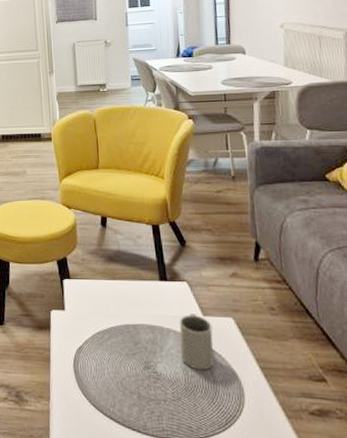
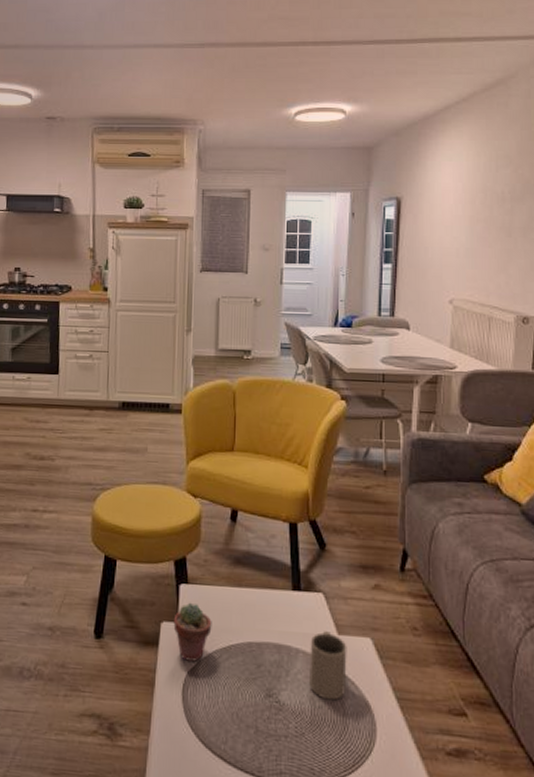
potted succulent: none [61,294,94,341] -> present [173,602,212,662]

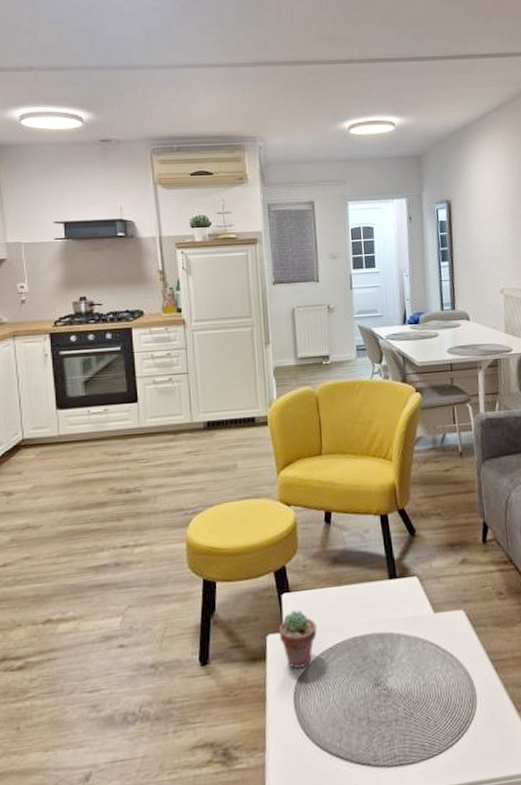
mug: present [308,631,347,701] -> none [410,611,446,677]

